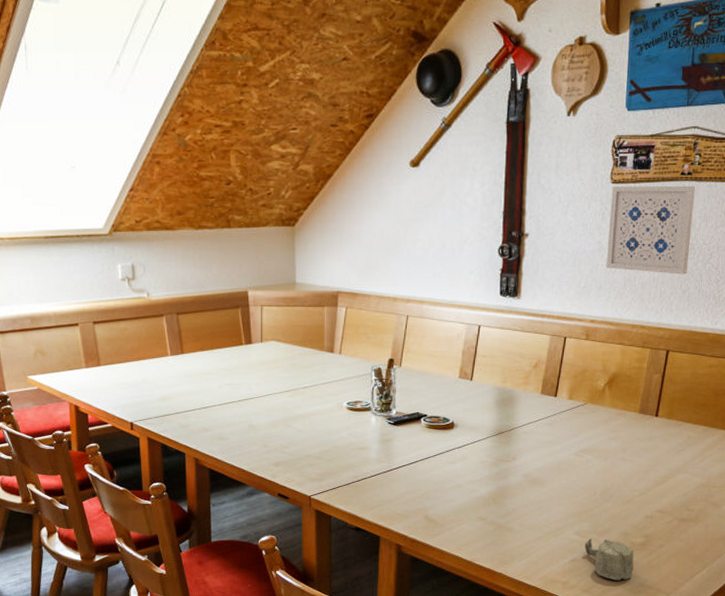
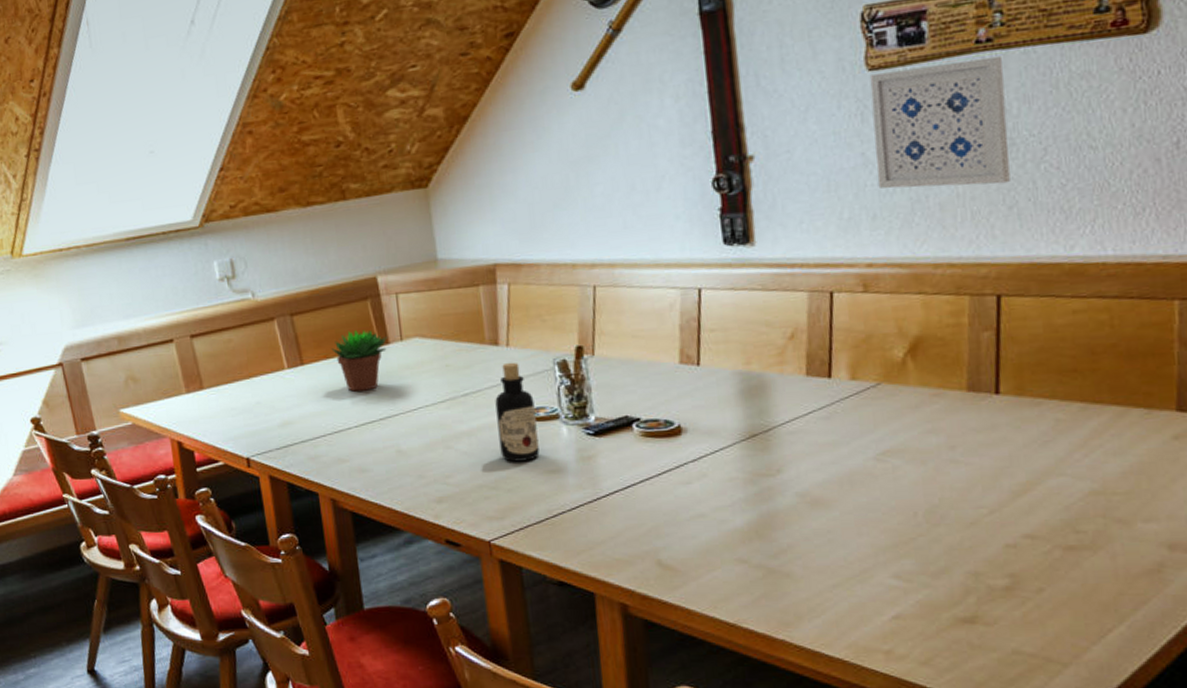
succulent plant: none [206,331,251,378] -> present [331,329,387,392]
bottle: none [326,366,354,440] -> present [495,362,540,462]
cup: present [584,539,634,581] -> none [911,583,998,646]

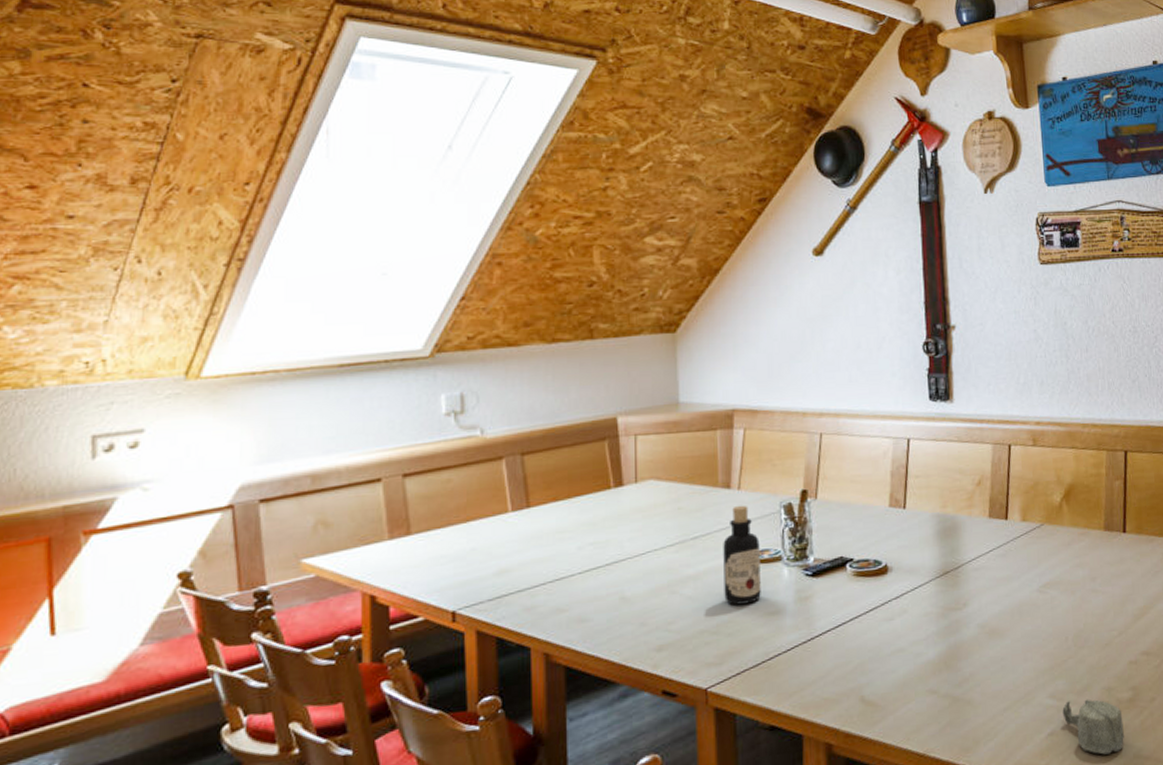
succulent plant: present [331,329,387,392] -> none [562,471,621,536]
wall art: present [869,56,1010,189] -> none [1041,263,1134,362]
cup: none [911,583,998,646] -> present [1062,699,1124,755]

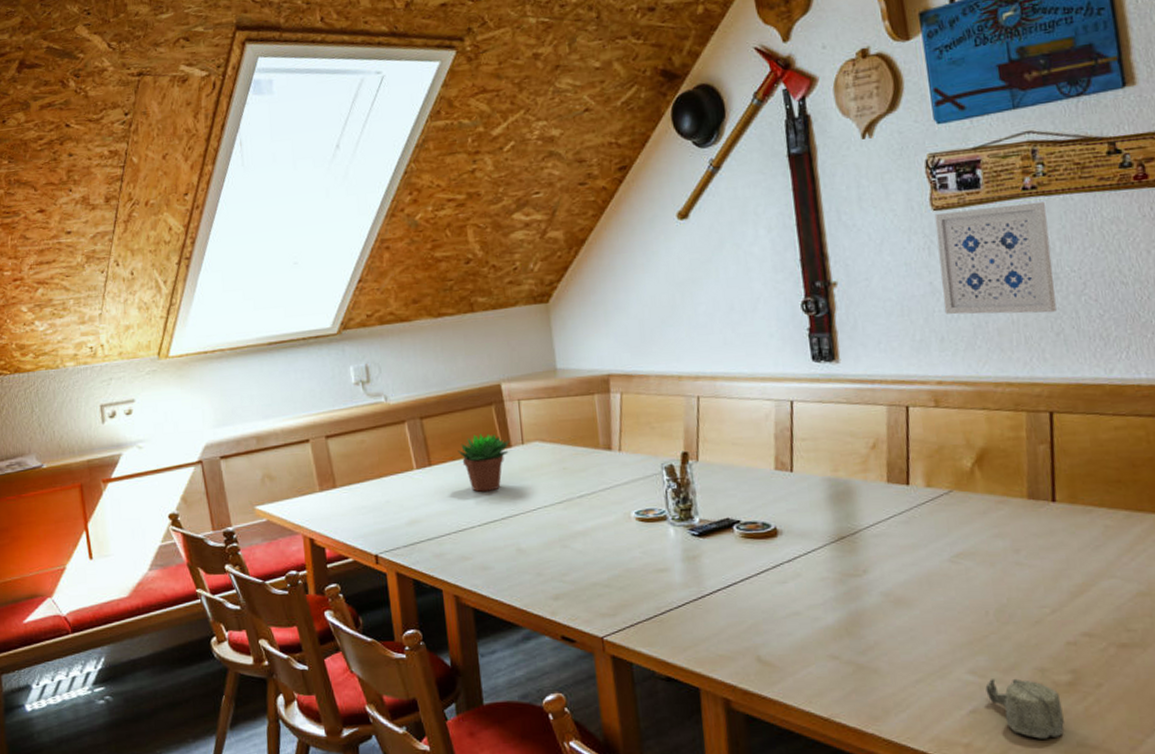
succulent plant: none [562,471,621,536] -> present [457,433,509,492]
bottle: present [723,505,761,605] -> none [608,466,649,561]
wall art: none [1041,263,1134,362] -> present [934,201,1057,315]

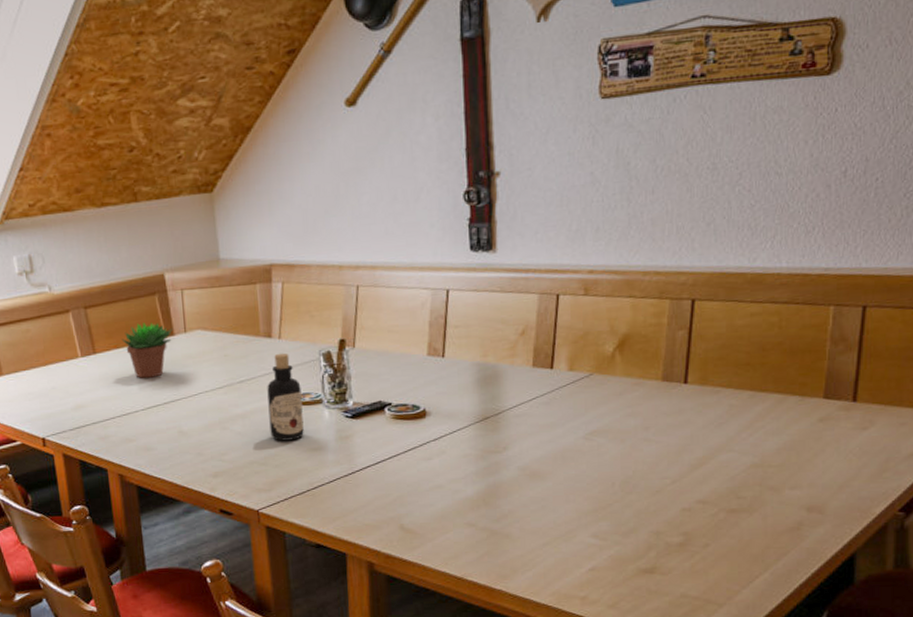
bottle: none [608,466,649,561] -> present [267,353,304,441]
wall art: present [934,201,1057,315] -> none [602,90,713,205]
cup: present [985,678,1064,739] -> none [605,540,671,592]

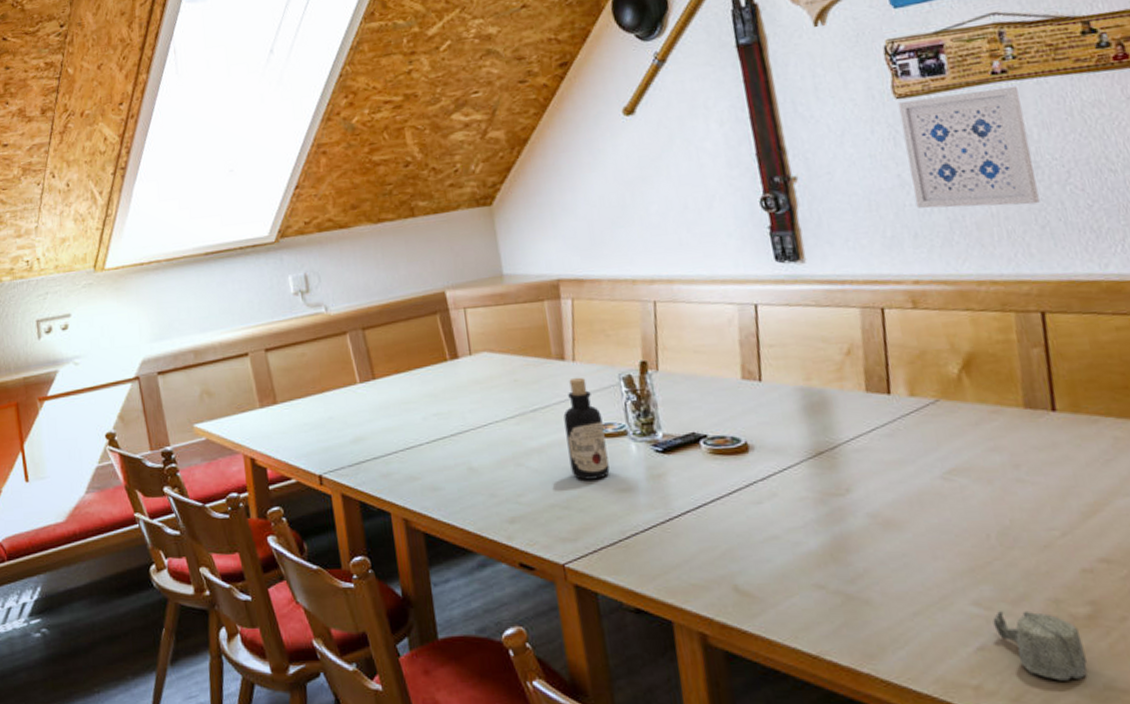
succulent plant: present [121,322,172,378] -> none [402,344,456,407]
wall art: none [602,90,713,205] -> present [897,86,1040,209]
cup: none [605,540,671,592] -> present [992,610,1087,681]

